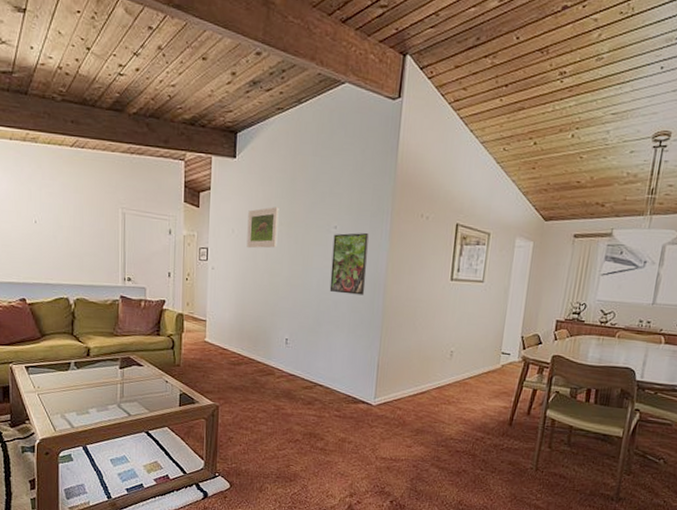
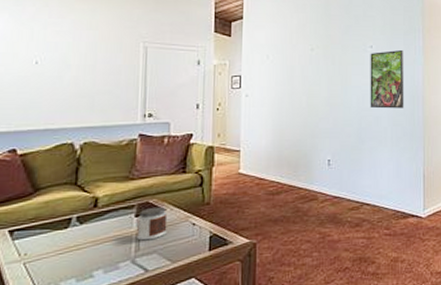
jar: none [121,362,145,390] -> present [137,206,168,241]
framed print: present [246,207,279,249] -> none [282,32,315,73]

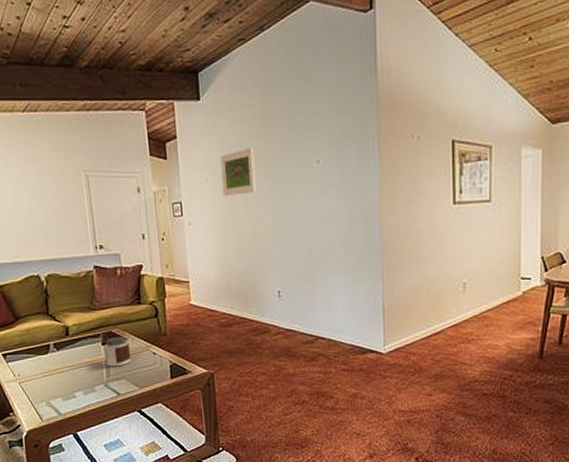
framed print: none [282,32,315,73] -> present [220,148,256,197]
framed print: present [370,49,405,109] -> none [317,163,359,234]

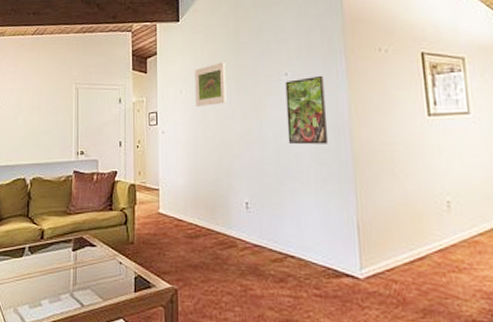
jar: present [104,336,132,367] -> none [74,242,98,275]
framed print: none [317,163,359,234] -> present [285,75,329,145]

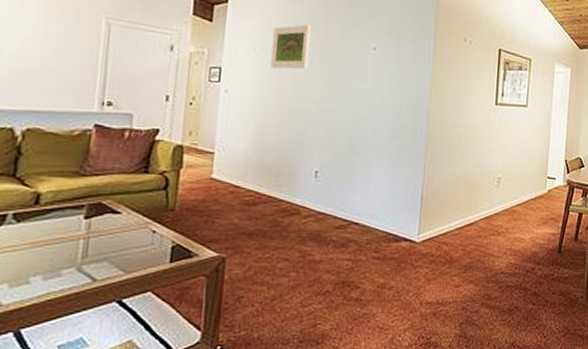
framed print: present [285,75,329,145] -> none [367,55,411,121]

